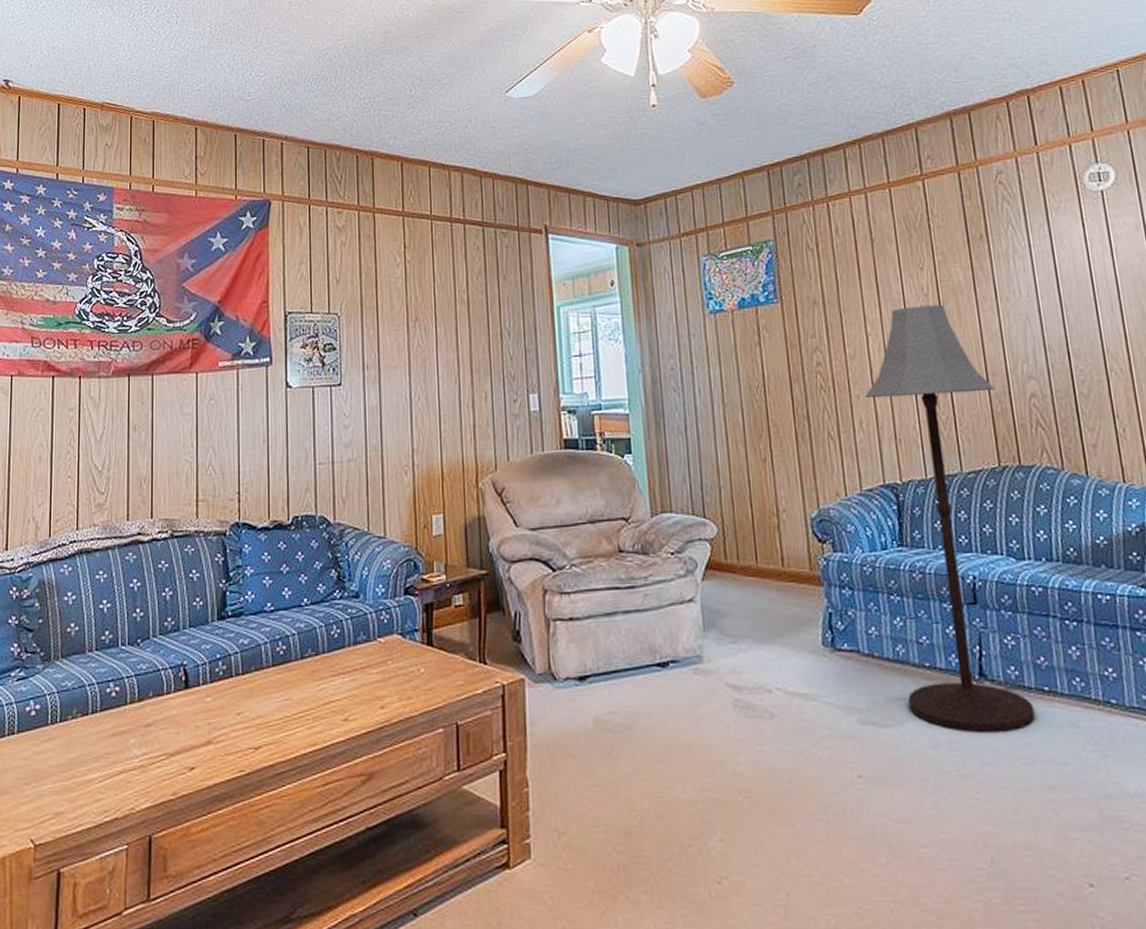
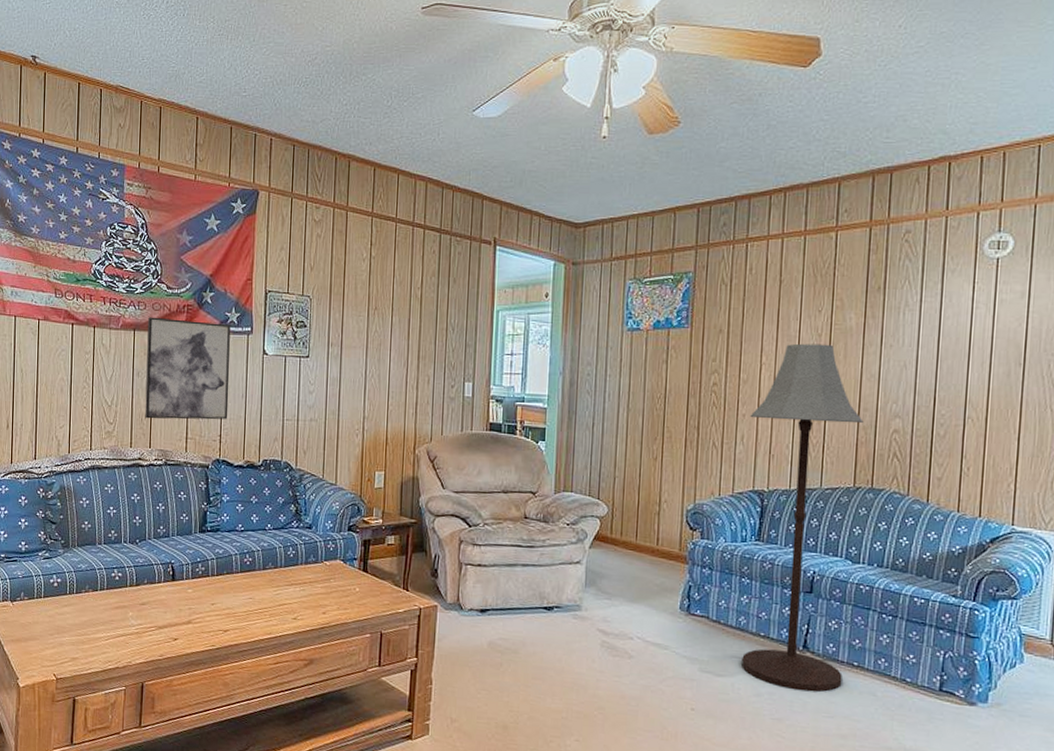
wall art: none [144,356,247,482] -> present [145,317,230,420]

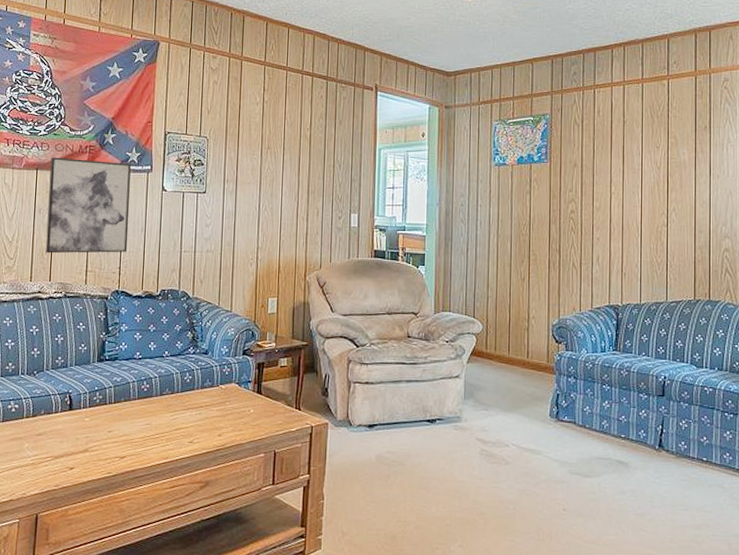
floor lamp: present [742,343,864,693] -> none [603,175,699,488]

